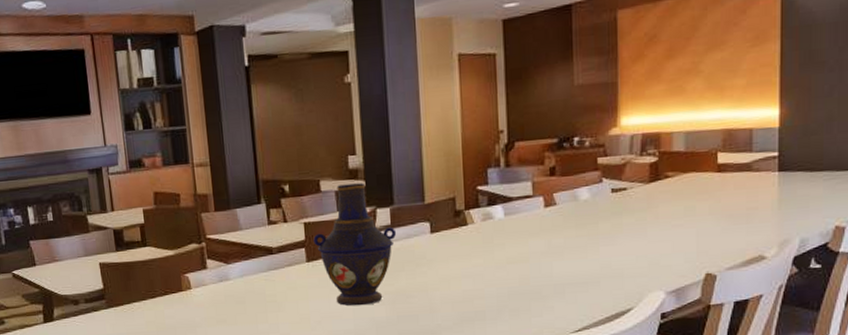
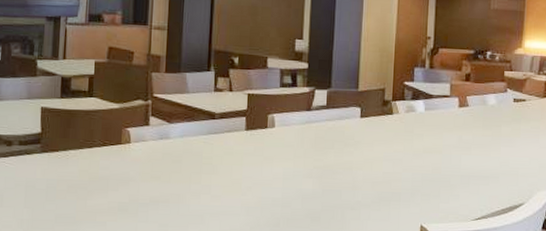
vase: present [313,183,397,306] -> none [254,64,331,177]

